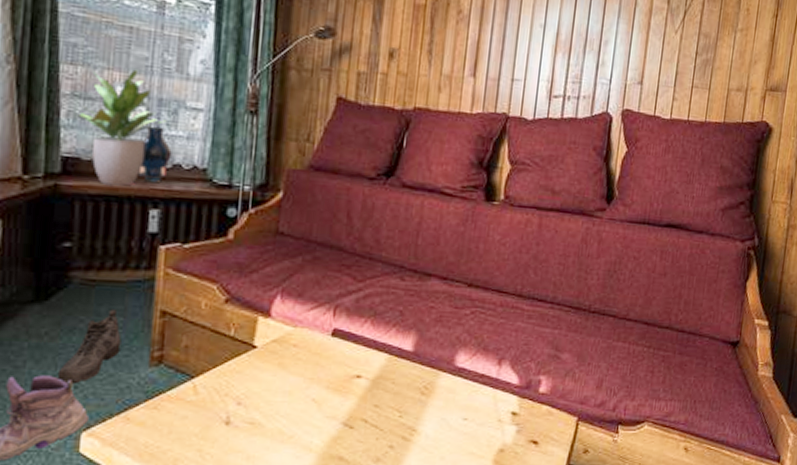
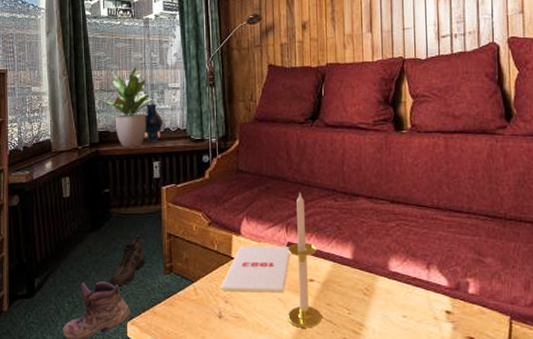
magazine: none [232,331,336,391] -> present [220,246,291,292]
candle: none [321,265,371,435] -> present [287,191,321,328]

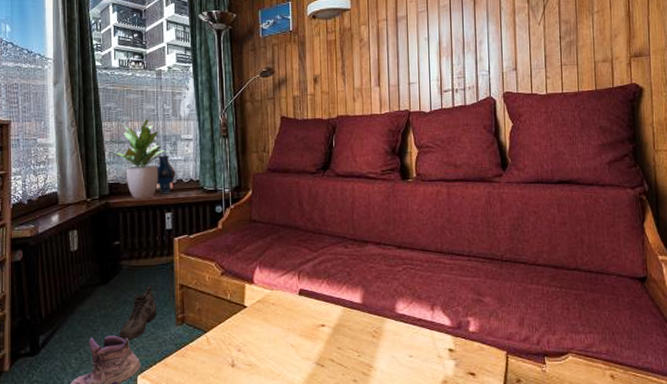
magazine: present [220,246,291,292] -> none [233,294,302,340]
candle: present [287,191,321,328] -> none [299,239,332,372]

